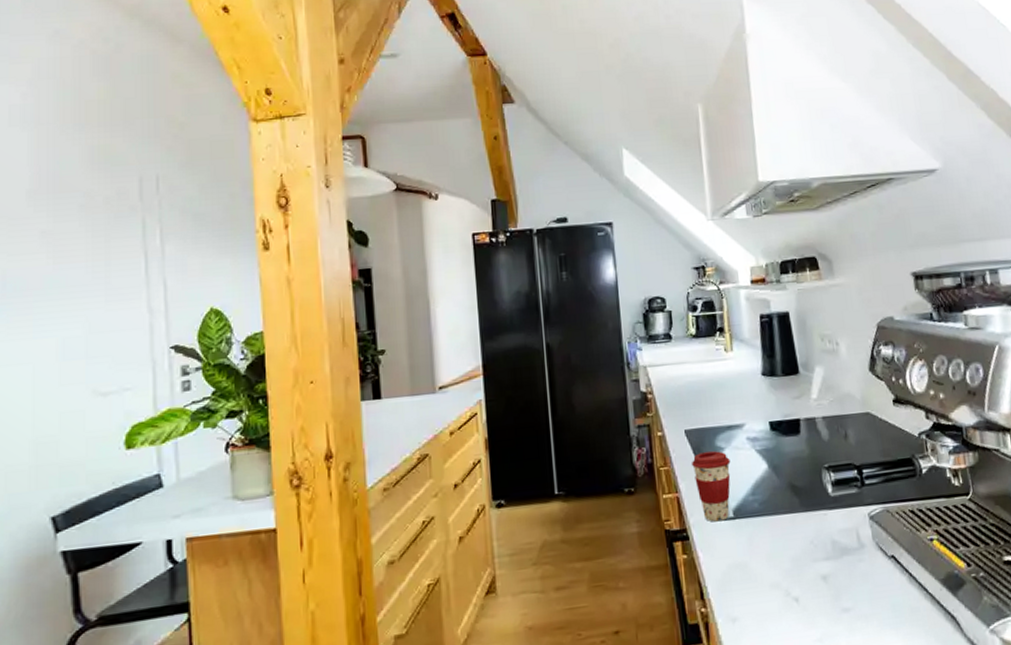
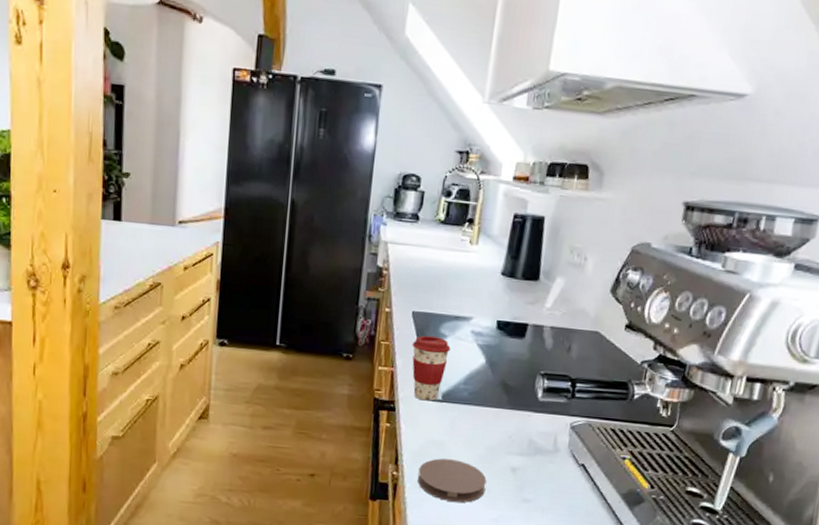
coaster: none [726,579,802,630] -> present [418,458,487,503]

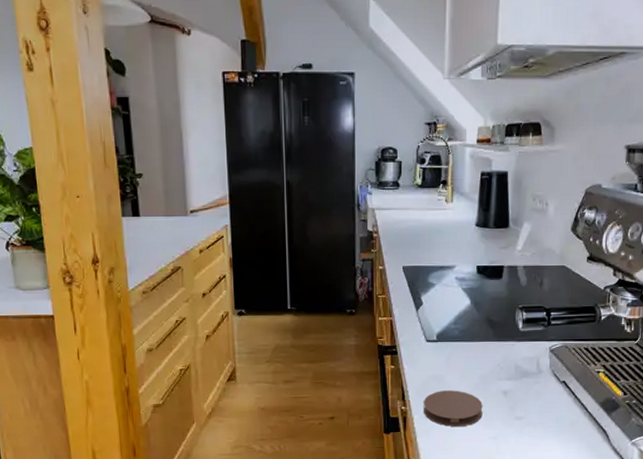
coffee cup: present [412,335,451,401] -> none [406,286,439,343]

